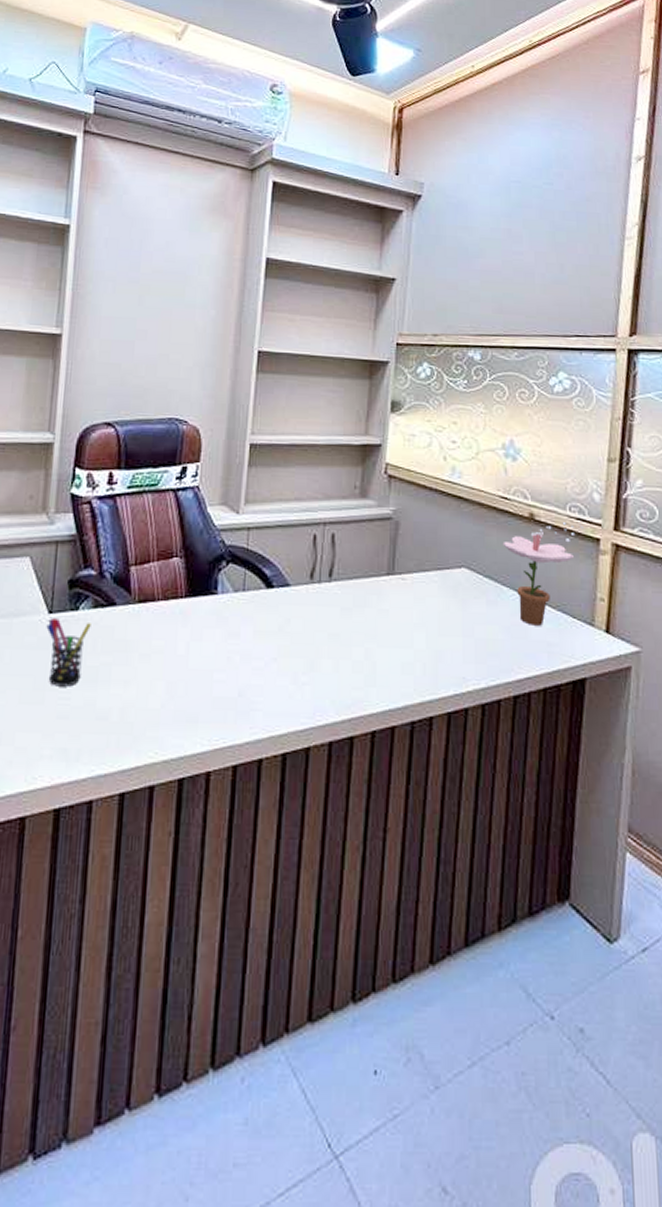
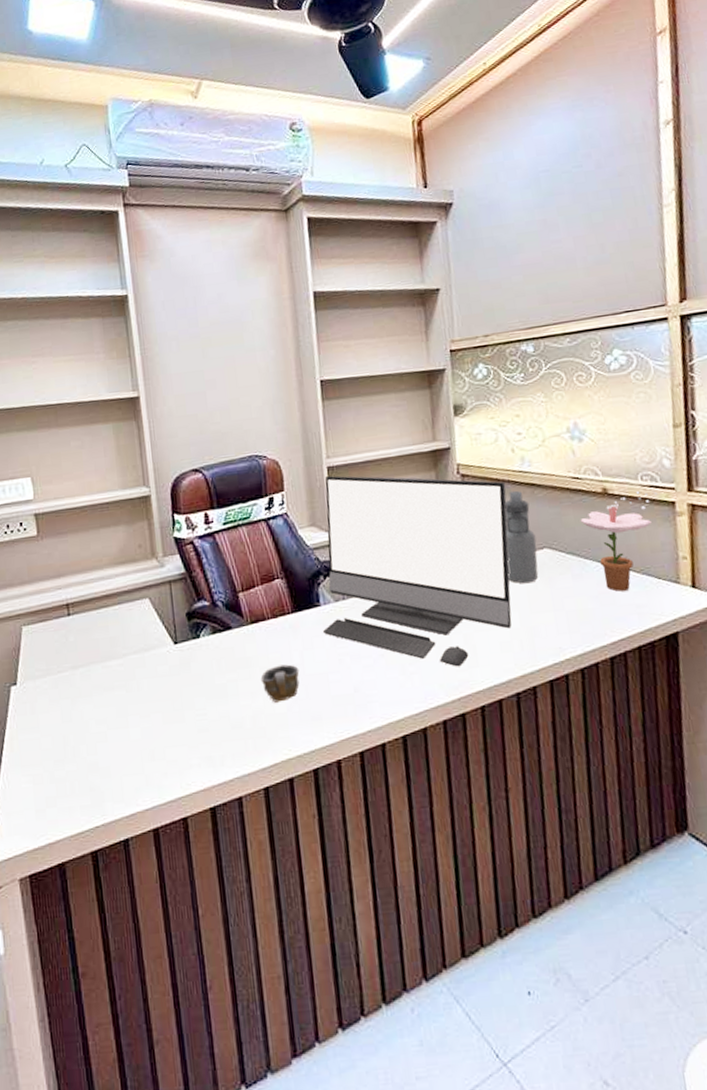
pen holder: present [46,617,91,687] -> none [174,646,213,705]
cup: none [137,654,182,696] -> present [260,664,300,703]
monitor: none [216,454,433,684] -> present [323,476,512,667]
water bottle: none [421,500,455,603] -> present [504,490,539,584]

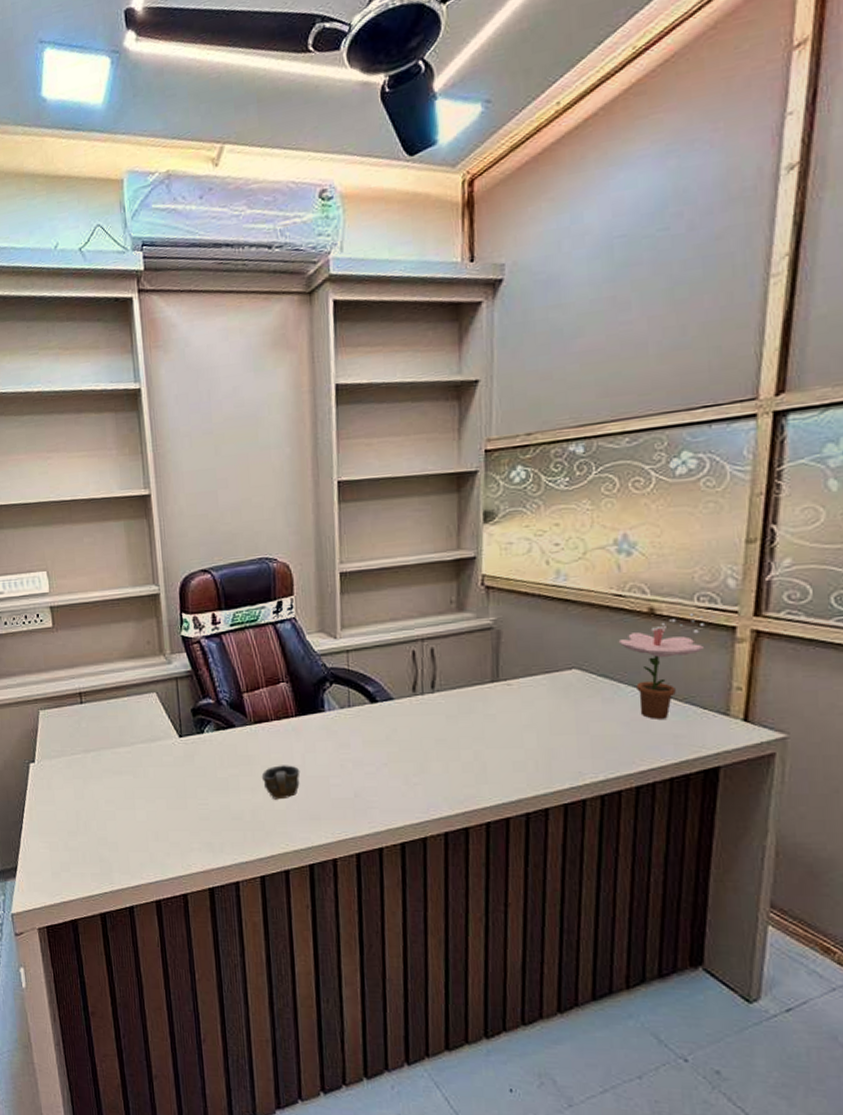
monitor: present [323,476,512,667] -> none [326,582,536,782]
water bottle: present [504,490,539,584] -> none [528,606,565,704]

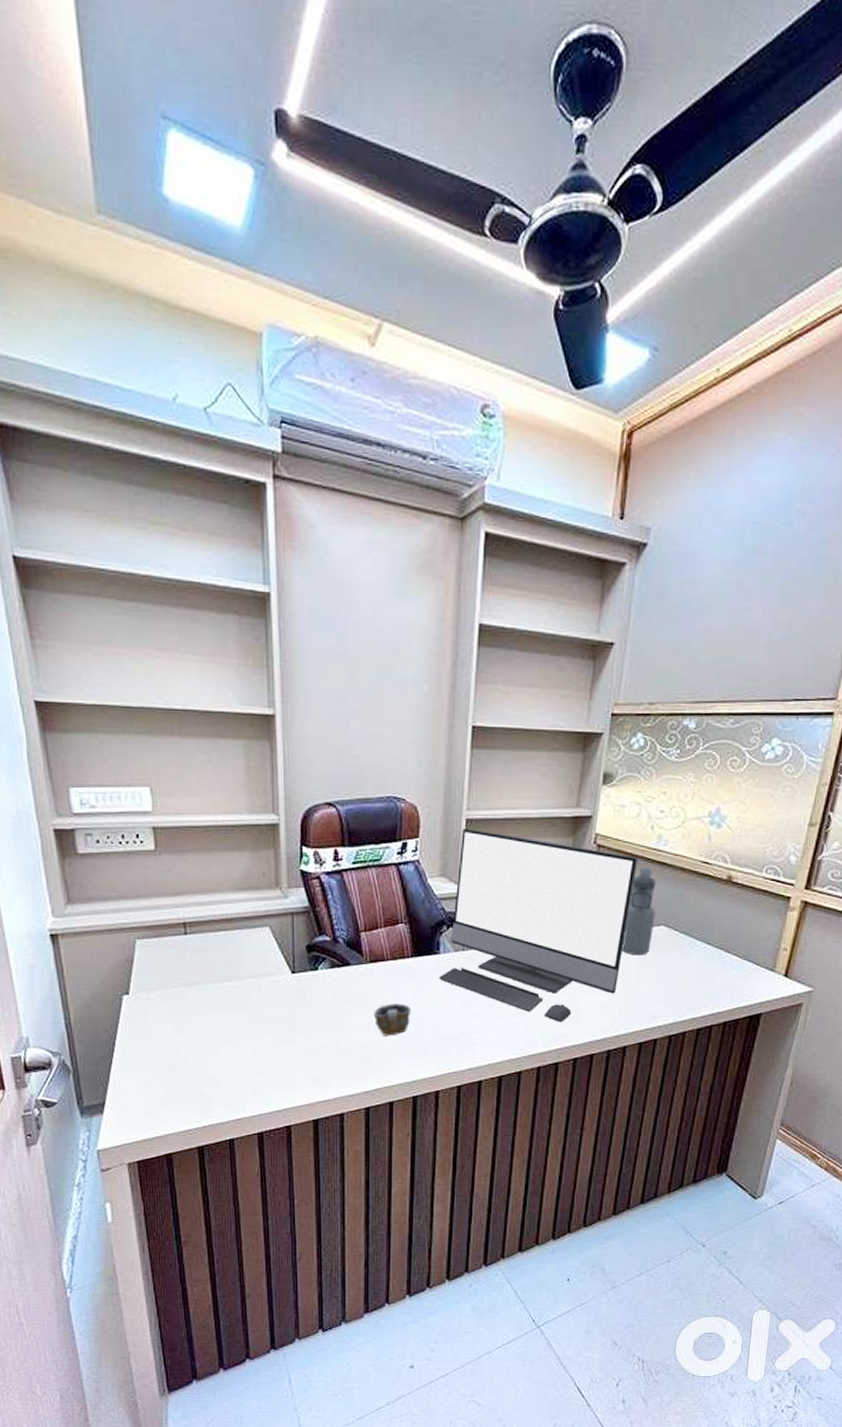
monitor: none [326,582,536,782] -> present [439,829,638,1023]
water bottle: none [528,606,565,704] -> present [622,867,656,956]
flower: present [618,612,716,719] -> none [700,882,777,972]

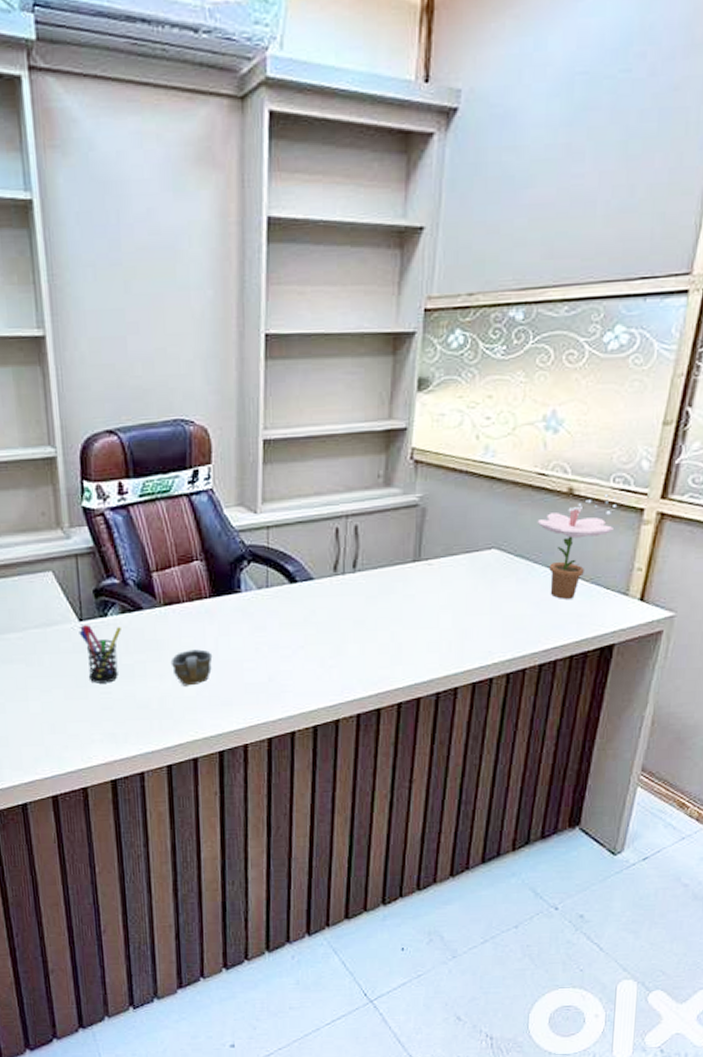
pen holder: none [291,976,330,1031] -> present [79,624,121,683]
monitor: present [439,829,638,1023] -> none [242,451,463,664]
water bottle: present [622,867,656,956] -> none [448,483,485,584]
flower: none [700,882,777,972] -> present [537,493,628,599]

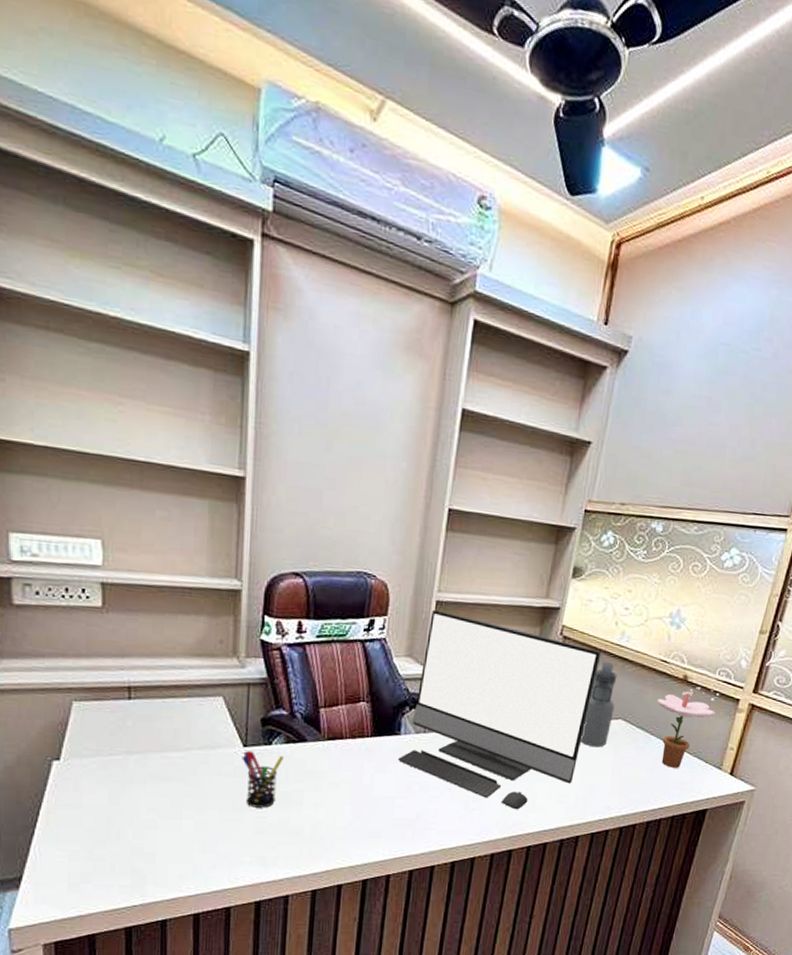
cup: present [170,649,213,686] -> none [327,783,368,817]
monitor: none [242,451,463,664] -> present [398,610,602,810]
water bottle: none [448,483,485,584] -> present [581,661,617,748]

